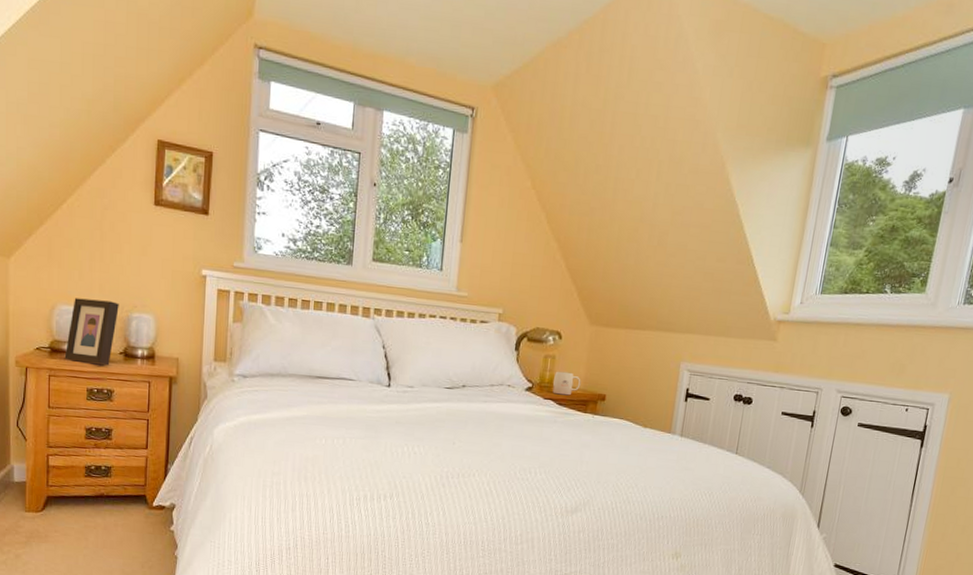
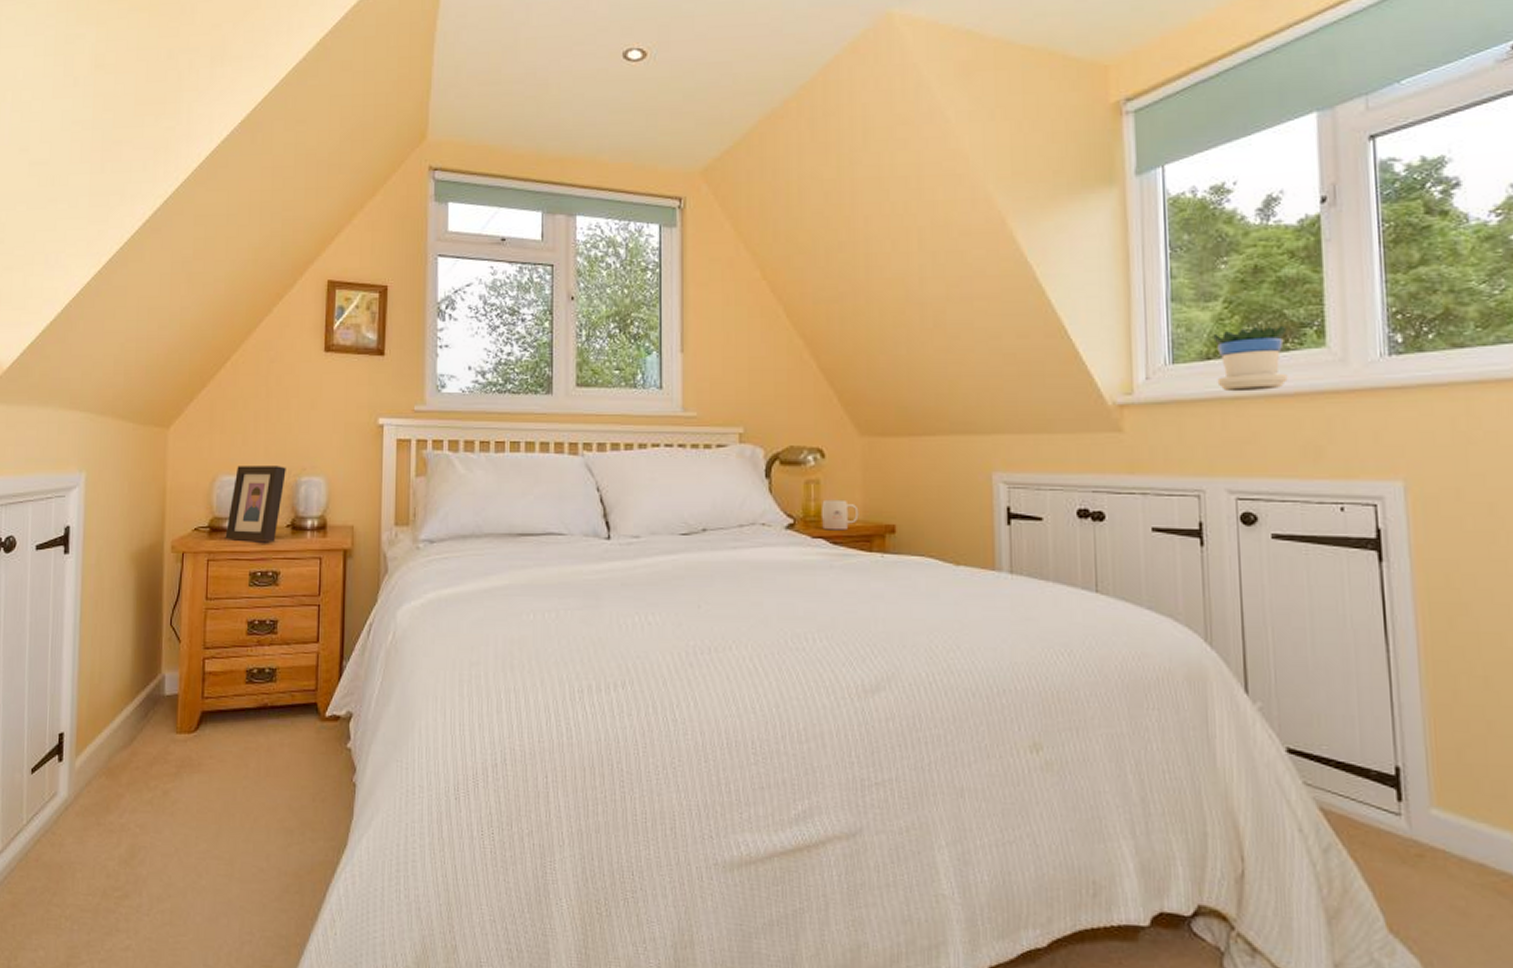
flowerpot: none [847,273,903,321] -> present [1213,325,1288,392]

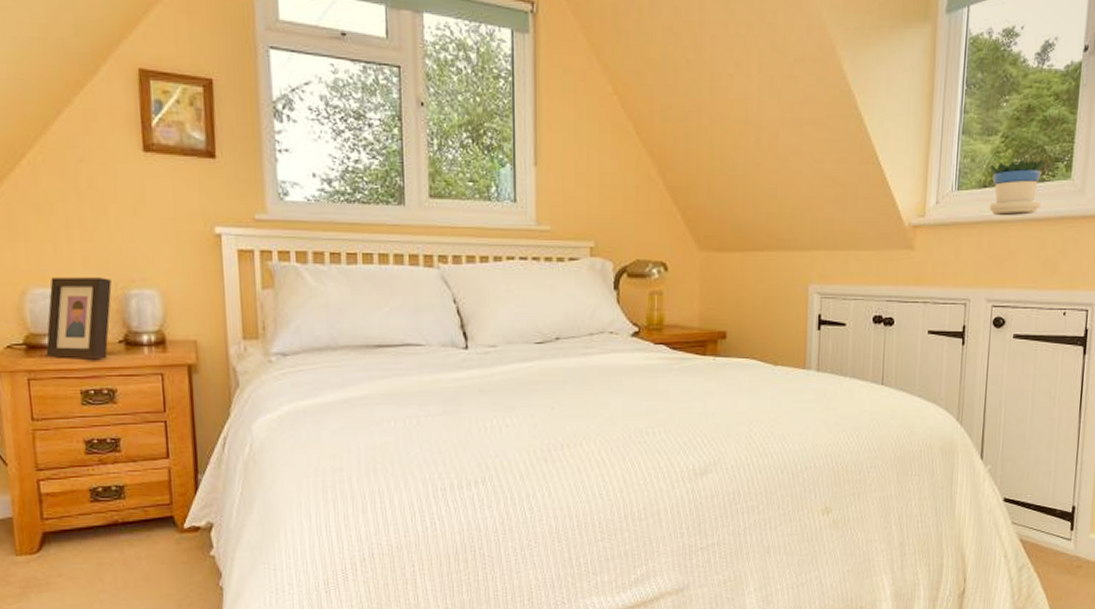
mug: present [822,499,859,531] -> none [664,309,696,337]

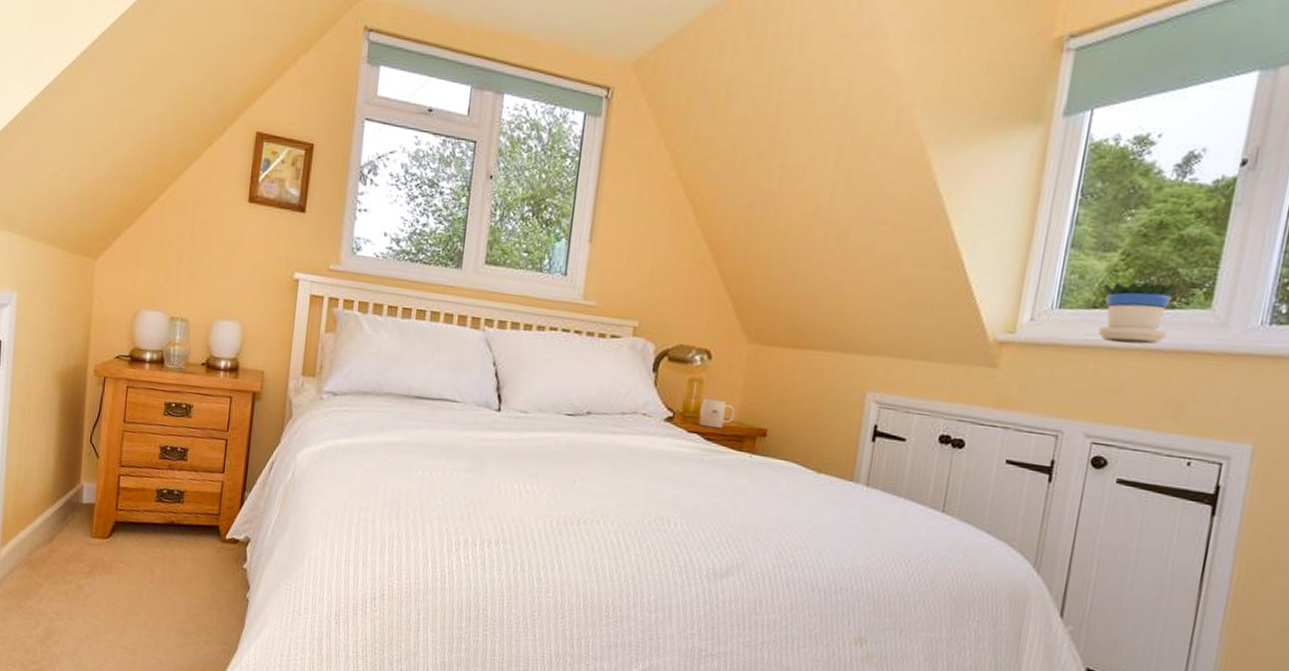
picture frame: present [45,277,112,359] -> none [144,302,205,378]
mug: none [664,309,696,337] -> present [699,398,736,429]

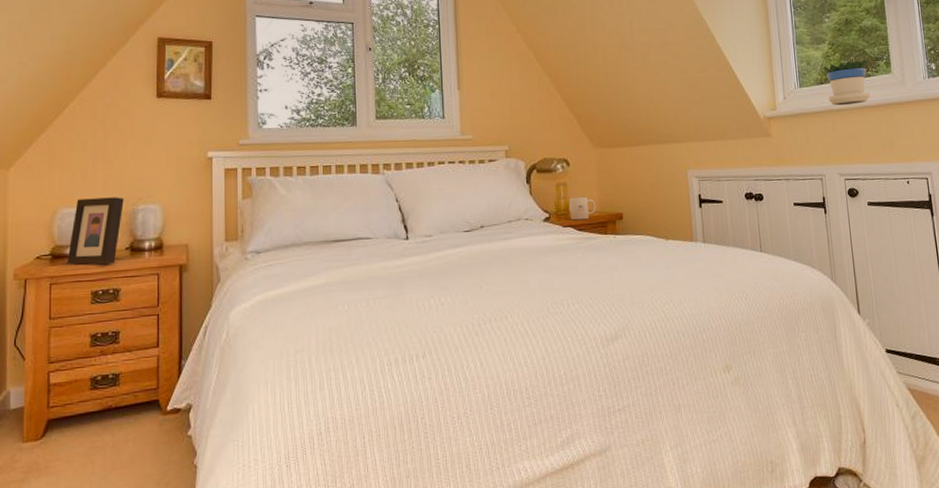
picture frame: none [144,302,205,378] -> present [66,197,124,265]

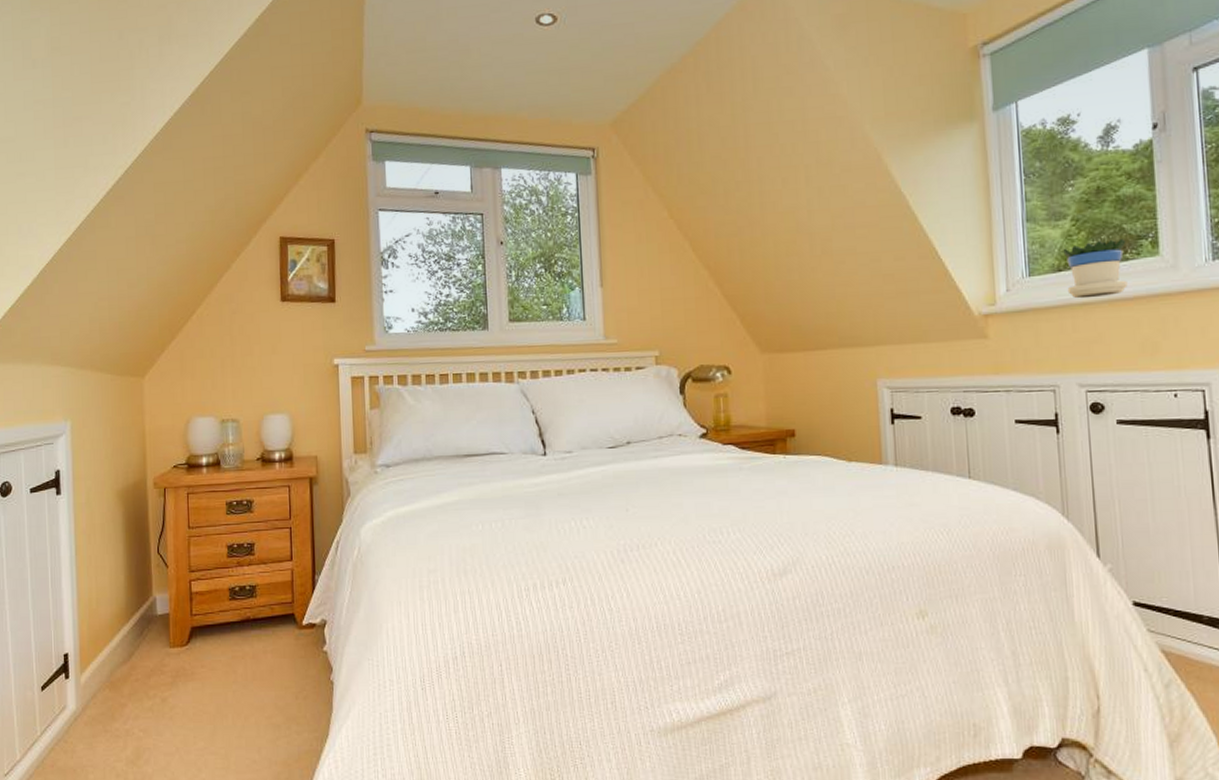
picture frame: present [66,197,124,265] -> none [201,406,253,475]
mug: present [569,196,597,221] -> none [730,409,763,438]

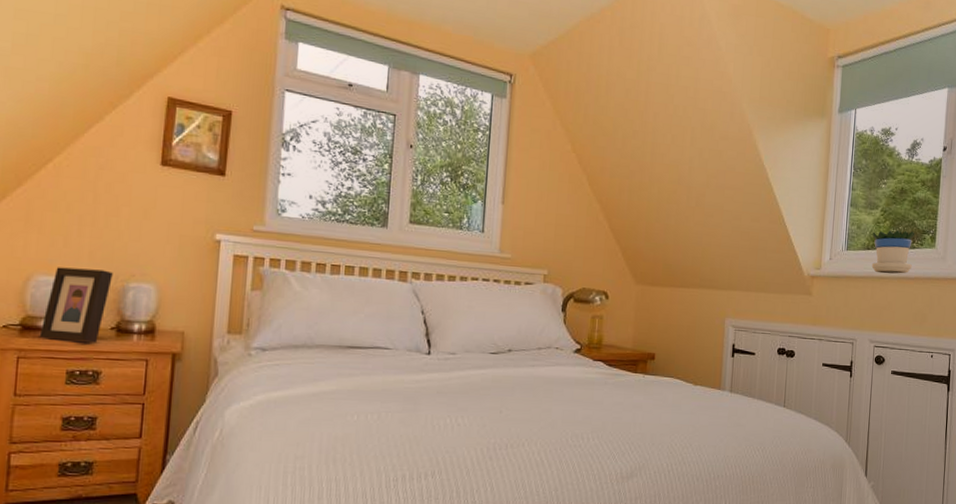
picture frame: none [201,406,253,475] -> present [39,267,113,343]

